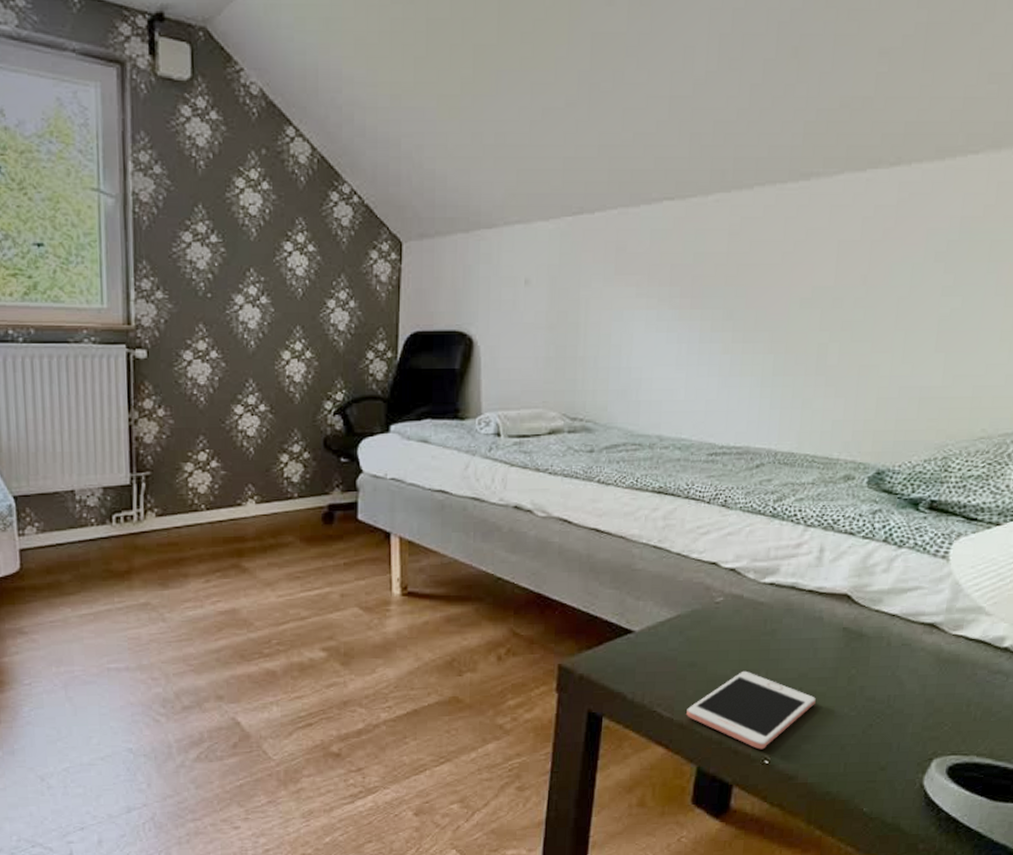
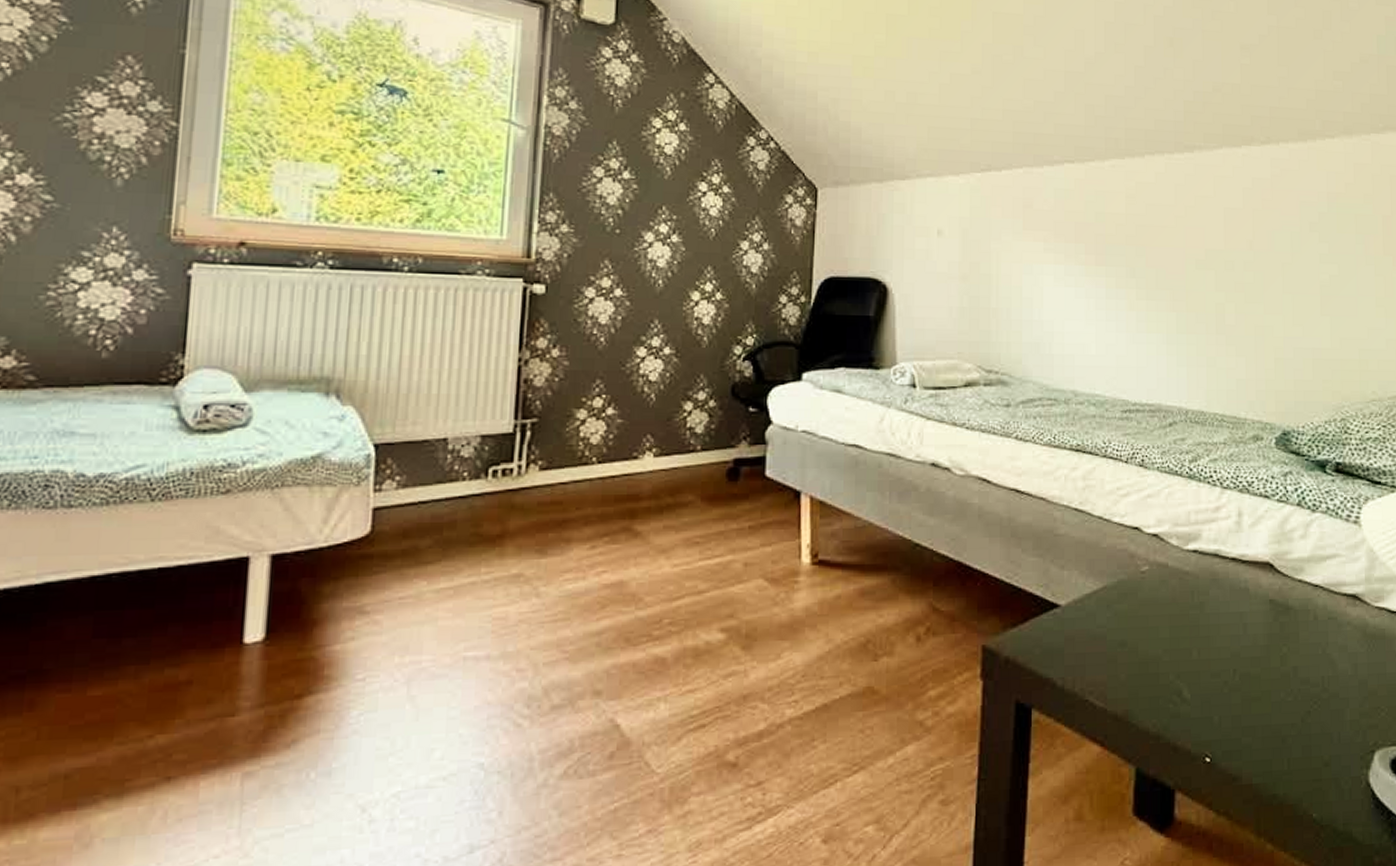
cell phone: present [686,670,816,750] -> none [1120,650,1251,745]

